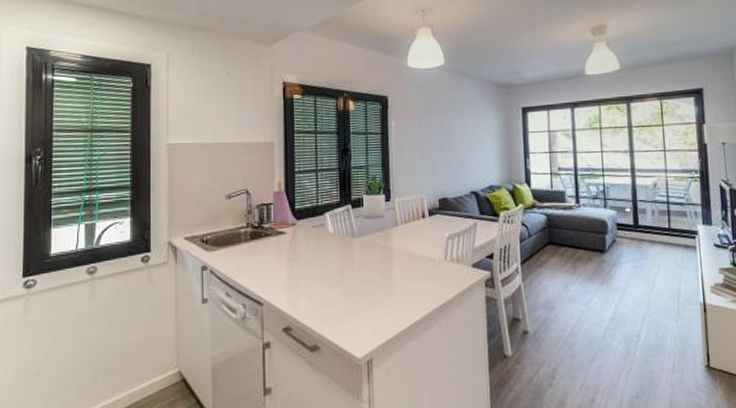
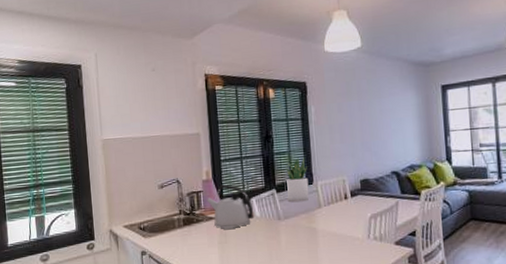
kettle: none [277,197,327,246] -> present [206,184,255,230]

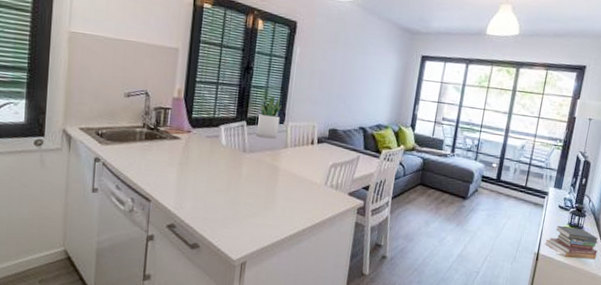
kettle: present [206,184,255,230] -> none [174,105,221,153]

